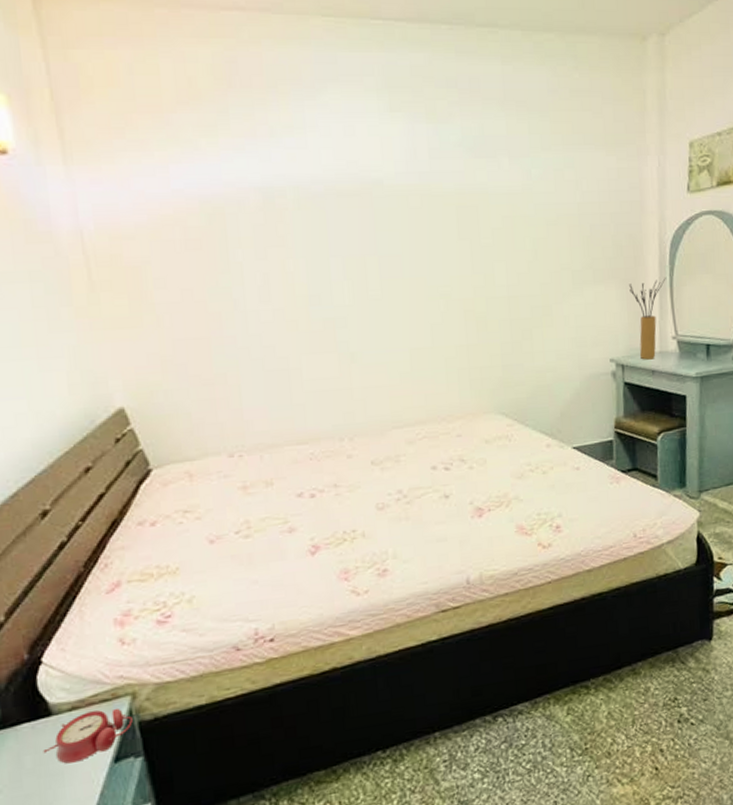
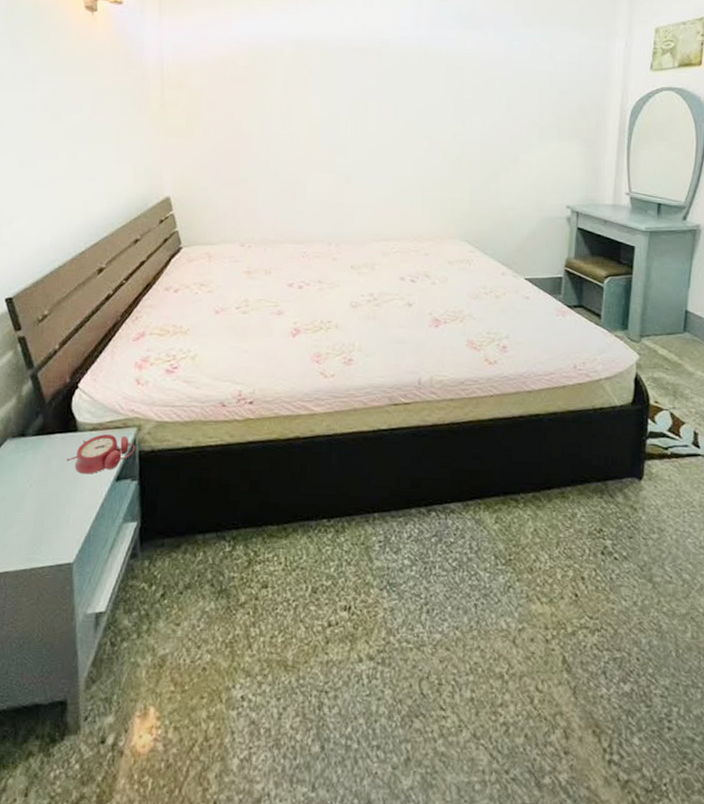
vase: present [629,278,666,360] -> none [590,141,624,211]

